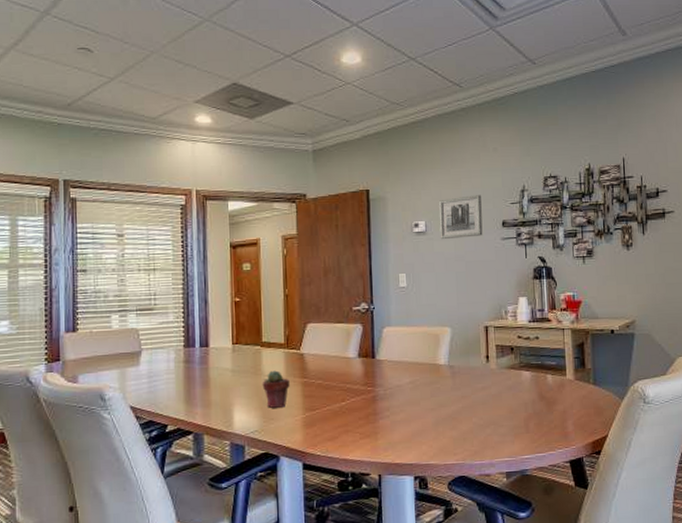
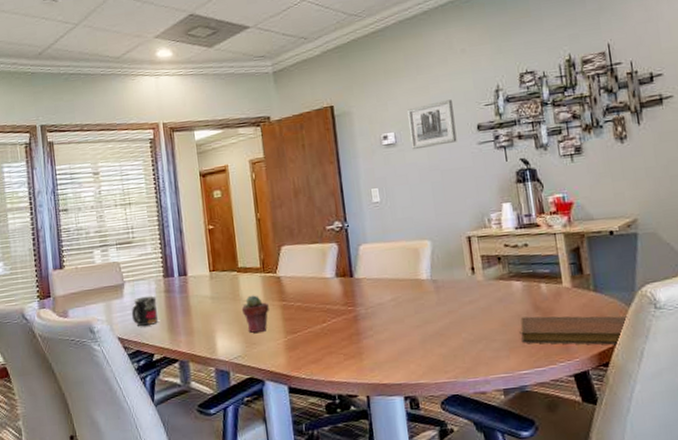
mug: none [146,365,175,396] -> present [131,295,159,326]
notebook: none [526,405,622,435] -> present [520,316,630,345]

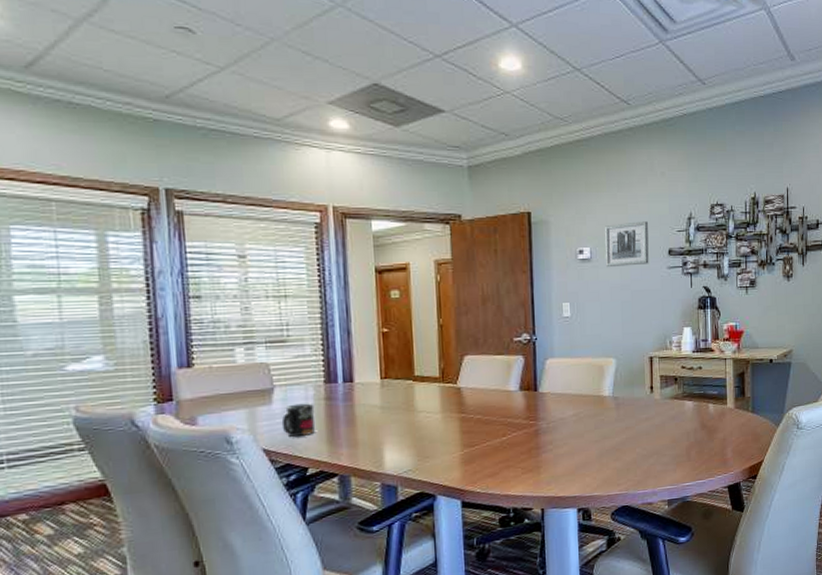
potted succulent: present [241,295,269,333] -> none [415,406,446,446]
notebook: present [520,316,630,345] -> none [688,433,777,460]

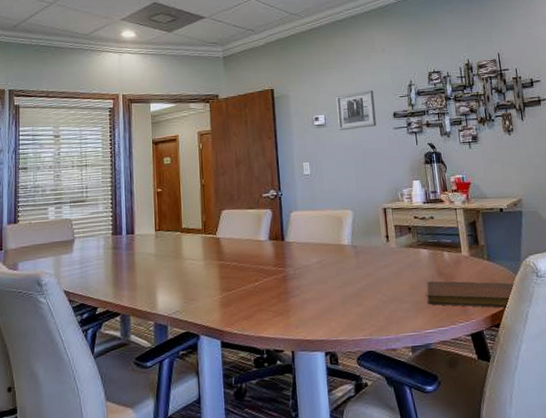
mug: present [281,403,316,437] -> none [79,251,105,280]
notebook: none [688,433,777,460] -> present [426,281,517,308]

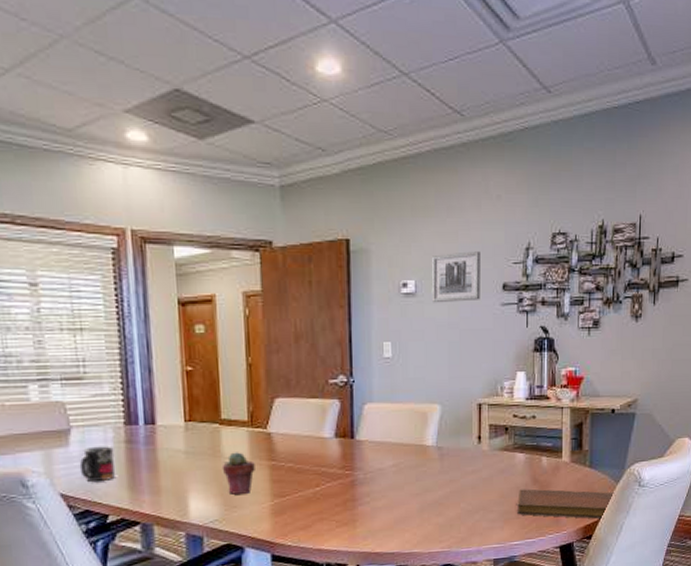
mug: none [79,251,105,280] -> present [79,446,116,481]
potted succulent: none [182,254,208,290] -> present [221,452,255,495]

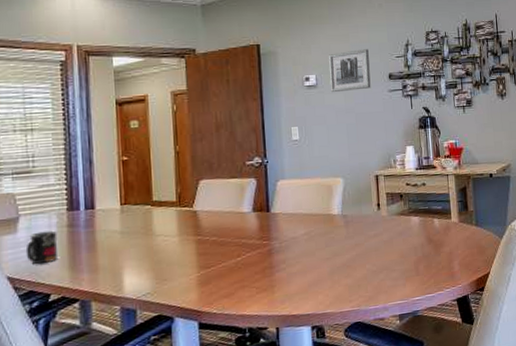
potted succulent: present [221,452,255,495] -> none [153,229,183,269]
notebook: present [517,489,616,519] -> none [416,247,502,273]

